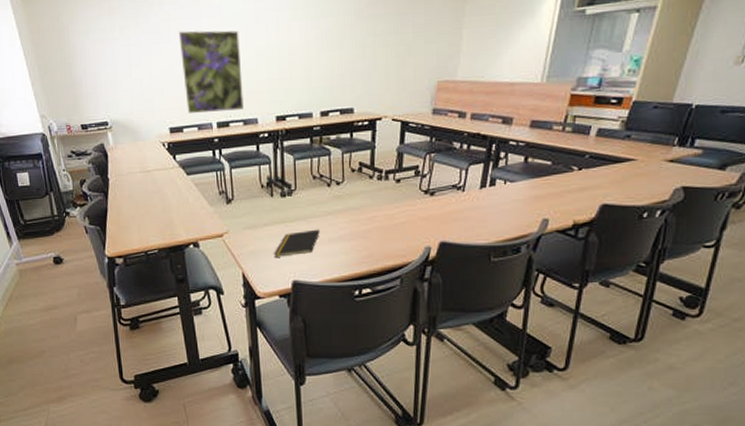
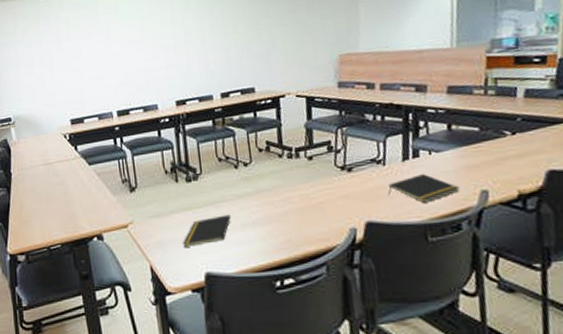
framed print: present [178,30,244,113] -> none [77,24,143,104]
notepad: none [463,201,526,227] -> present [388,174,461,203]

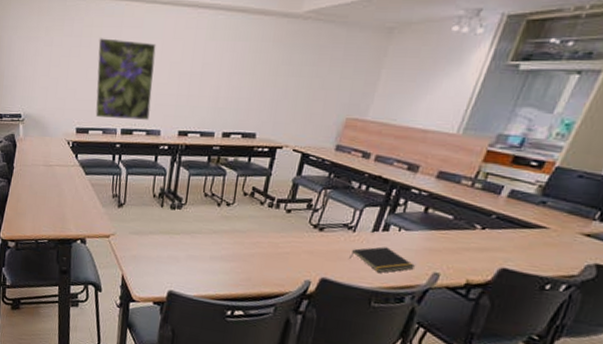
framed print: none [77,24,143,104] -> present [95,38,156,120]
notepad: present [182,214,232,247] -> none [154,244,203,268]

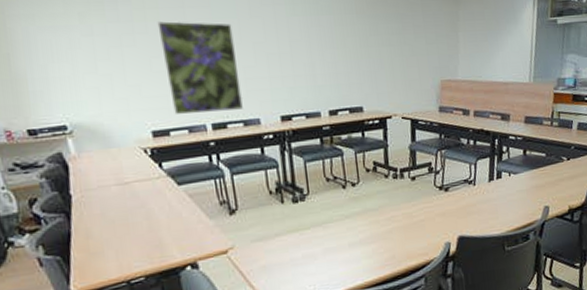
notepad: present [350,246,416,273] -> none [477,193,530,218]

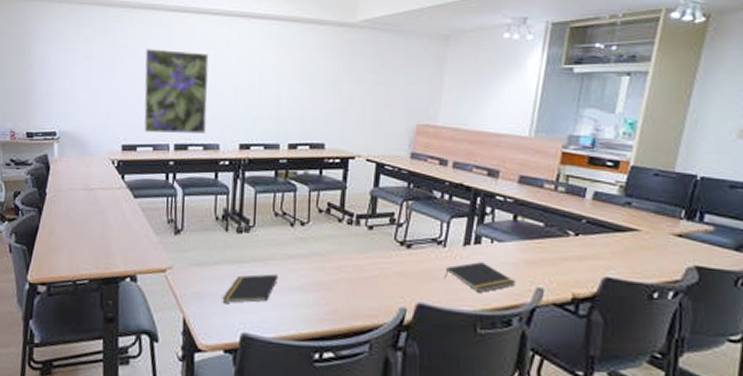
notepad: none [289,234,339,270] -> present [222,274,278,303]
notepad: none [477,193,530,218] -> present [445,262,517,292]

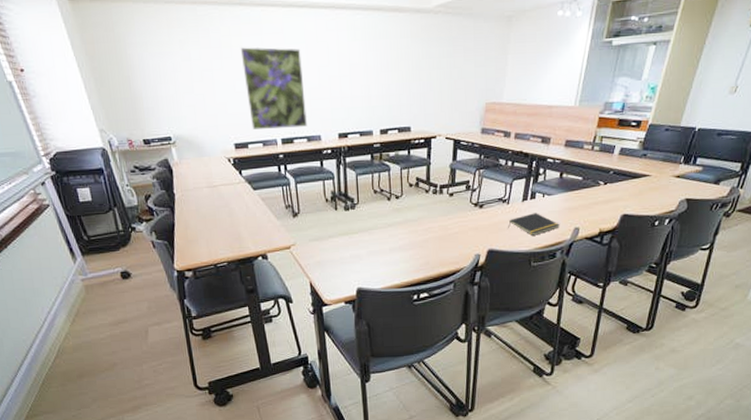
notepad: present [222,274,278,303] -> none [339,240,381,267]

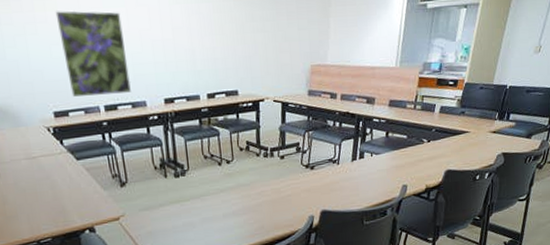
notepad: present [508,213,561,236] -> none [339,172,389,195]

